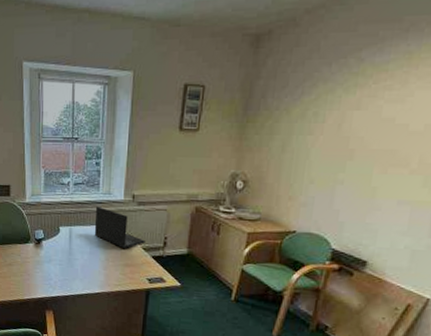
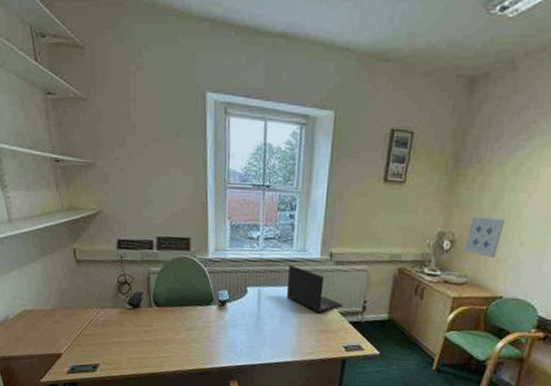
wall art: none [256,158,295,197] -> present [464,216,506,259]

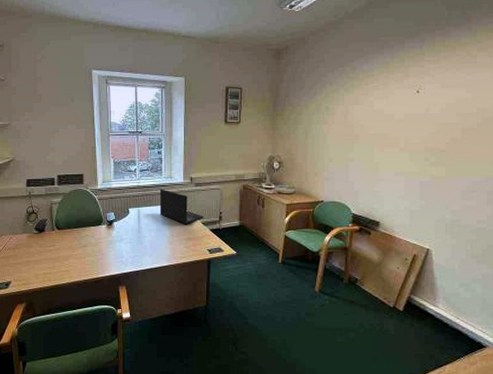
wall art: present [464,216,506,259] -> none [289,143,316,173]

